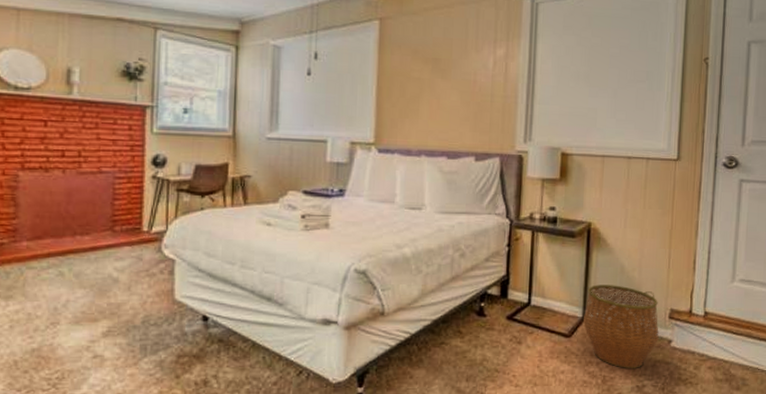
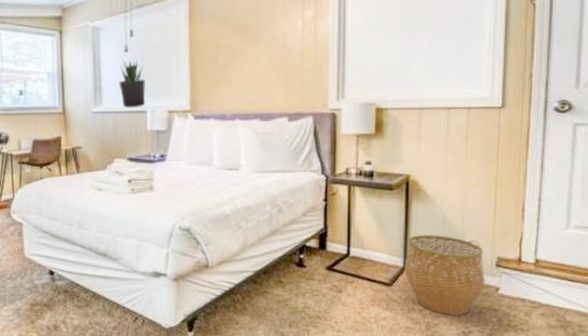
planter: none [298,83,328,137] -> present [119,60,146,109]

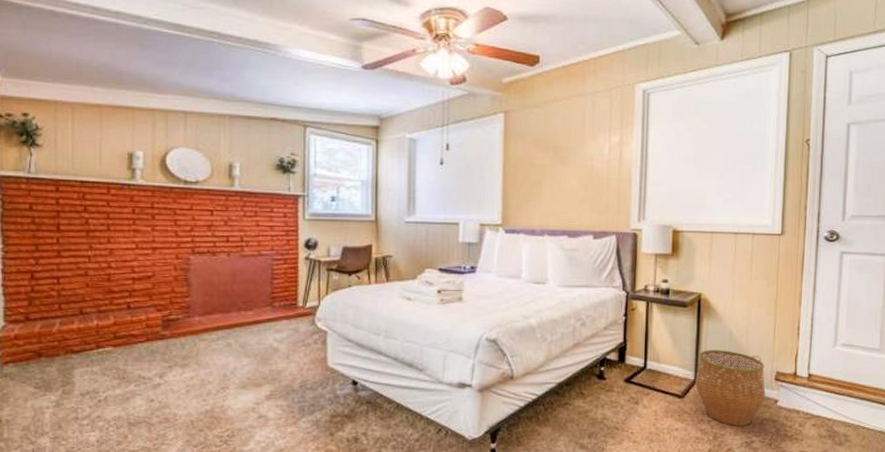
planter: present [119,60,146,109] -> none [433,172,459,220]

